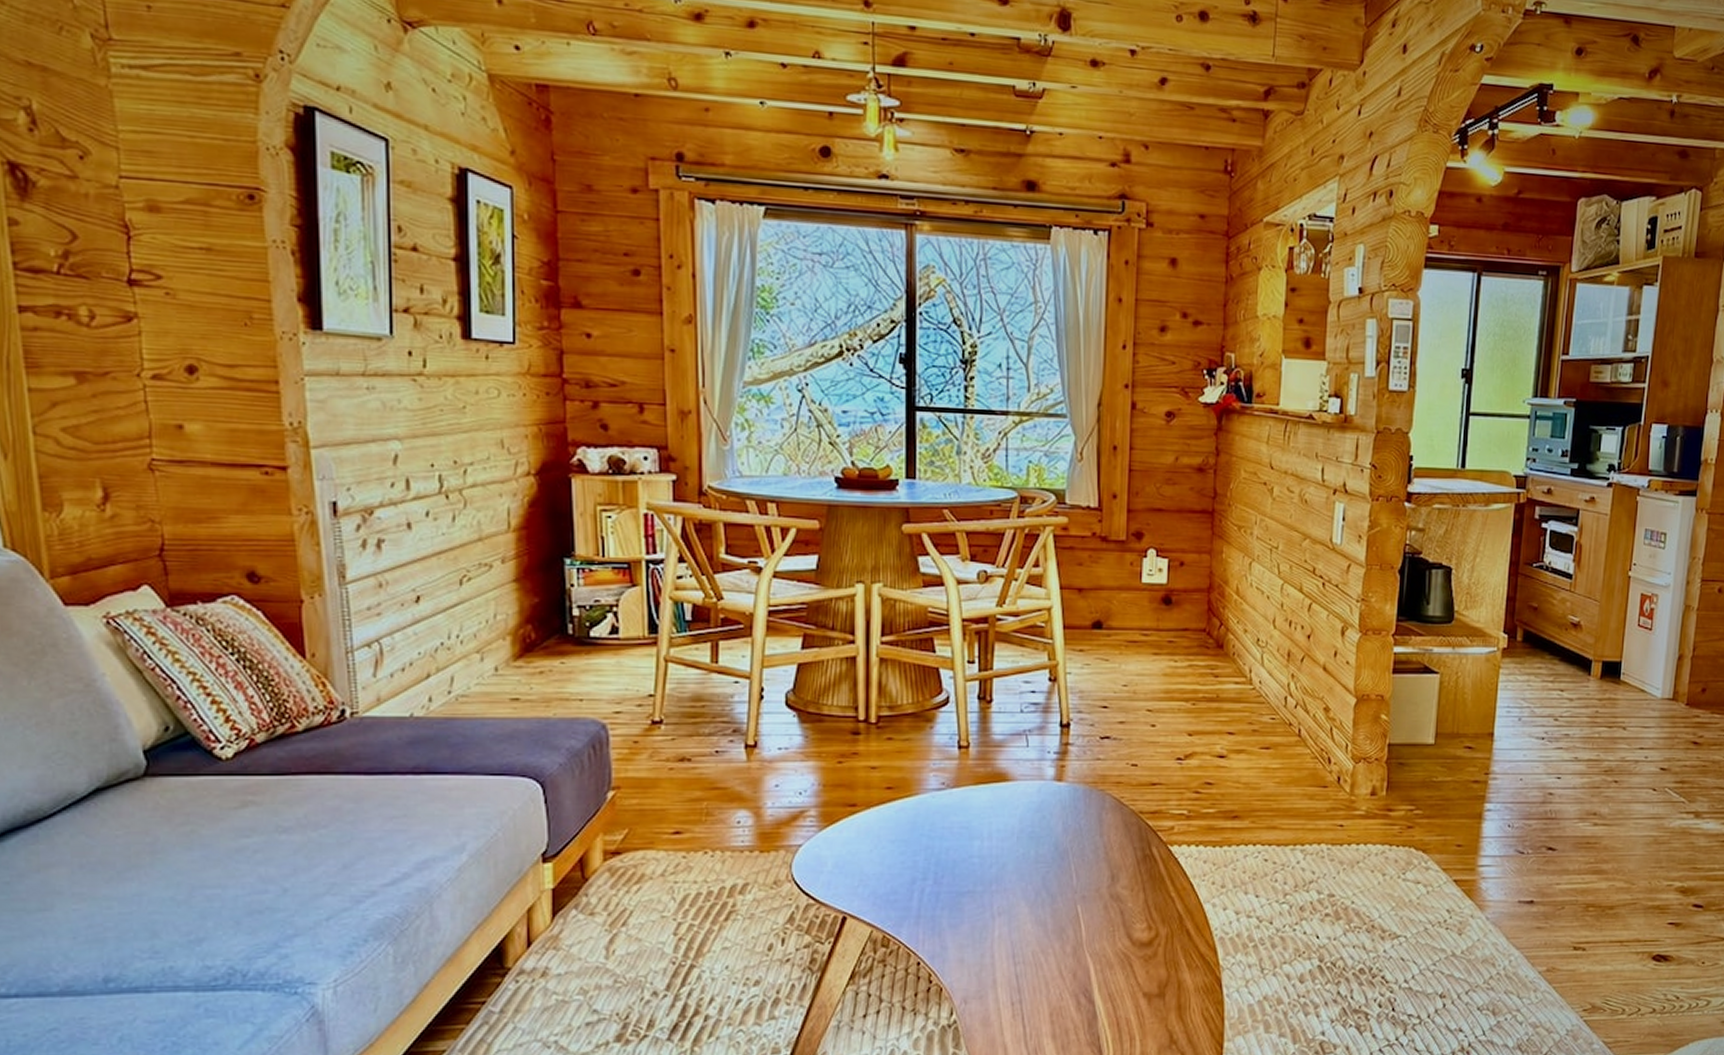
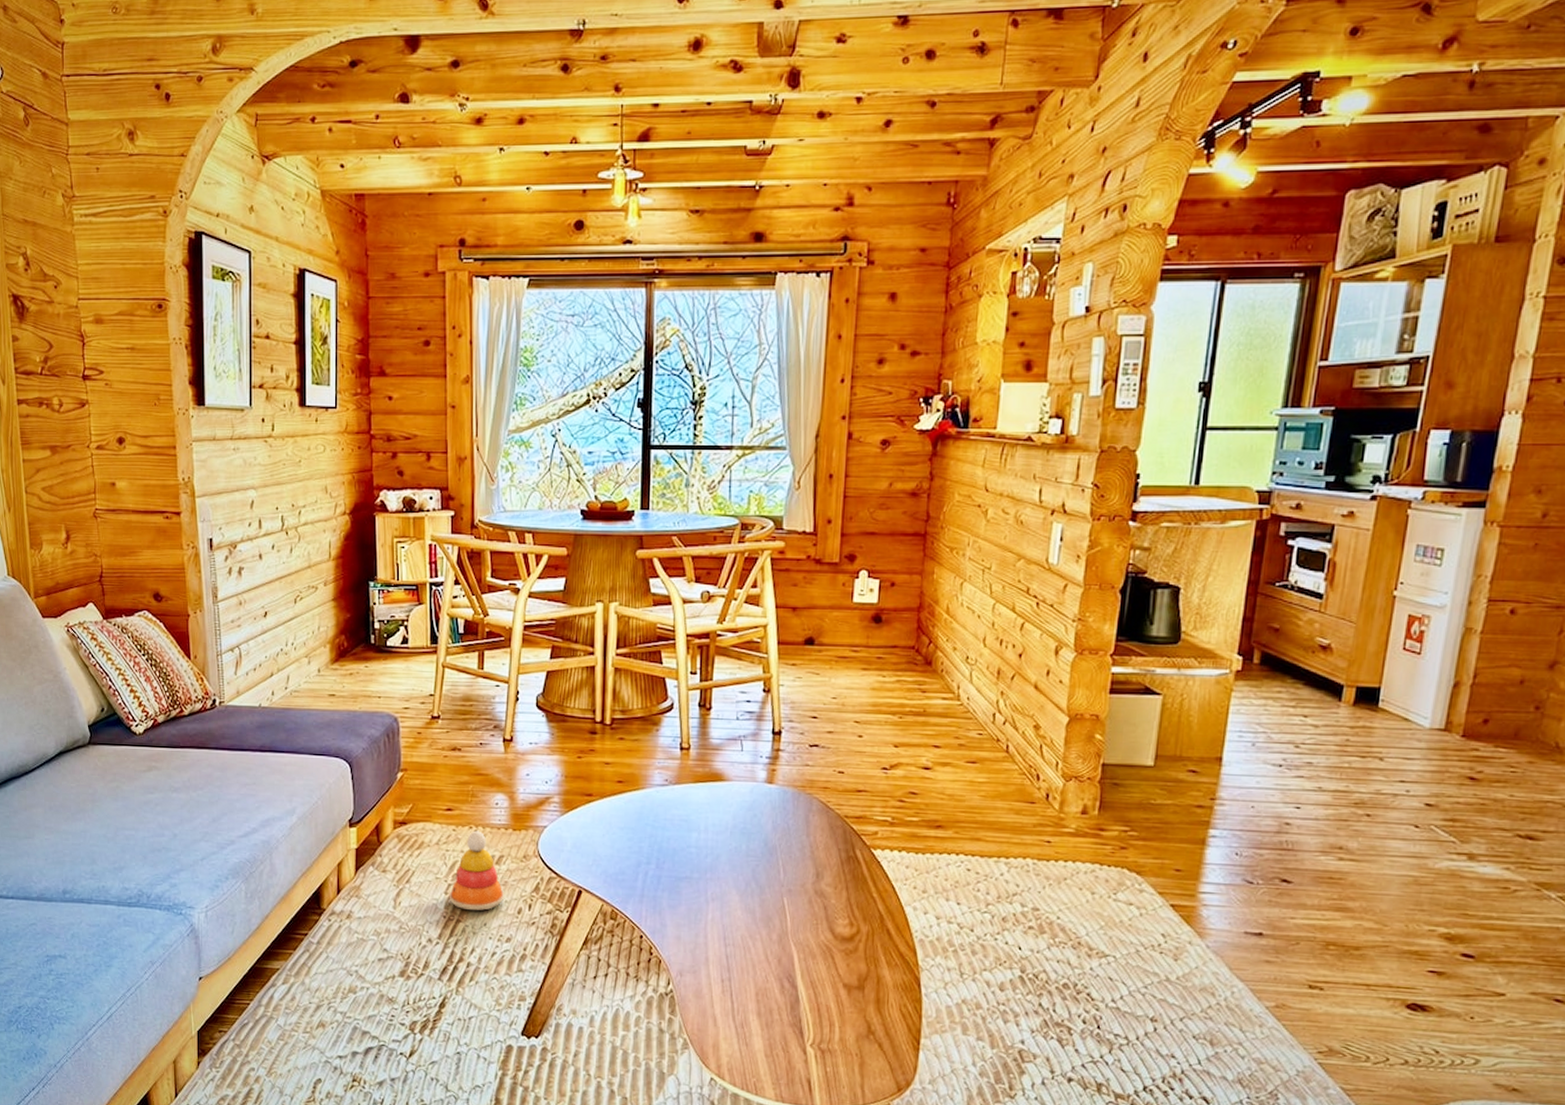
stacking toy: none [679,856,751,953] -> present [449,831,505,911]

